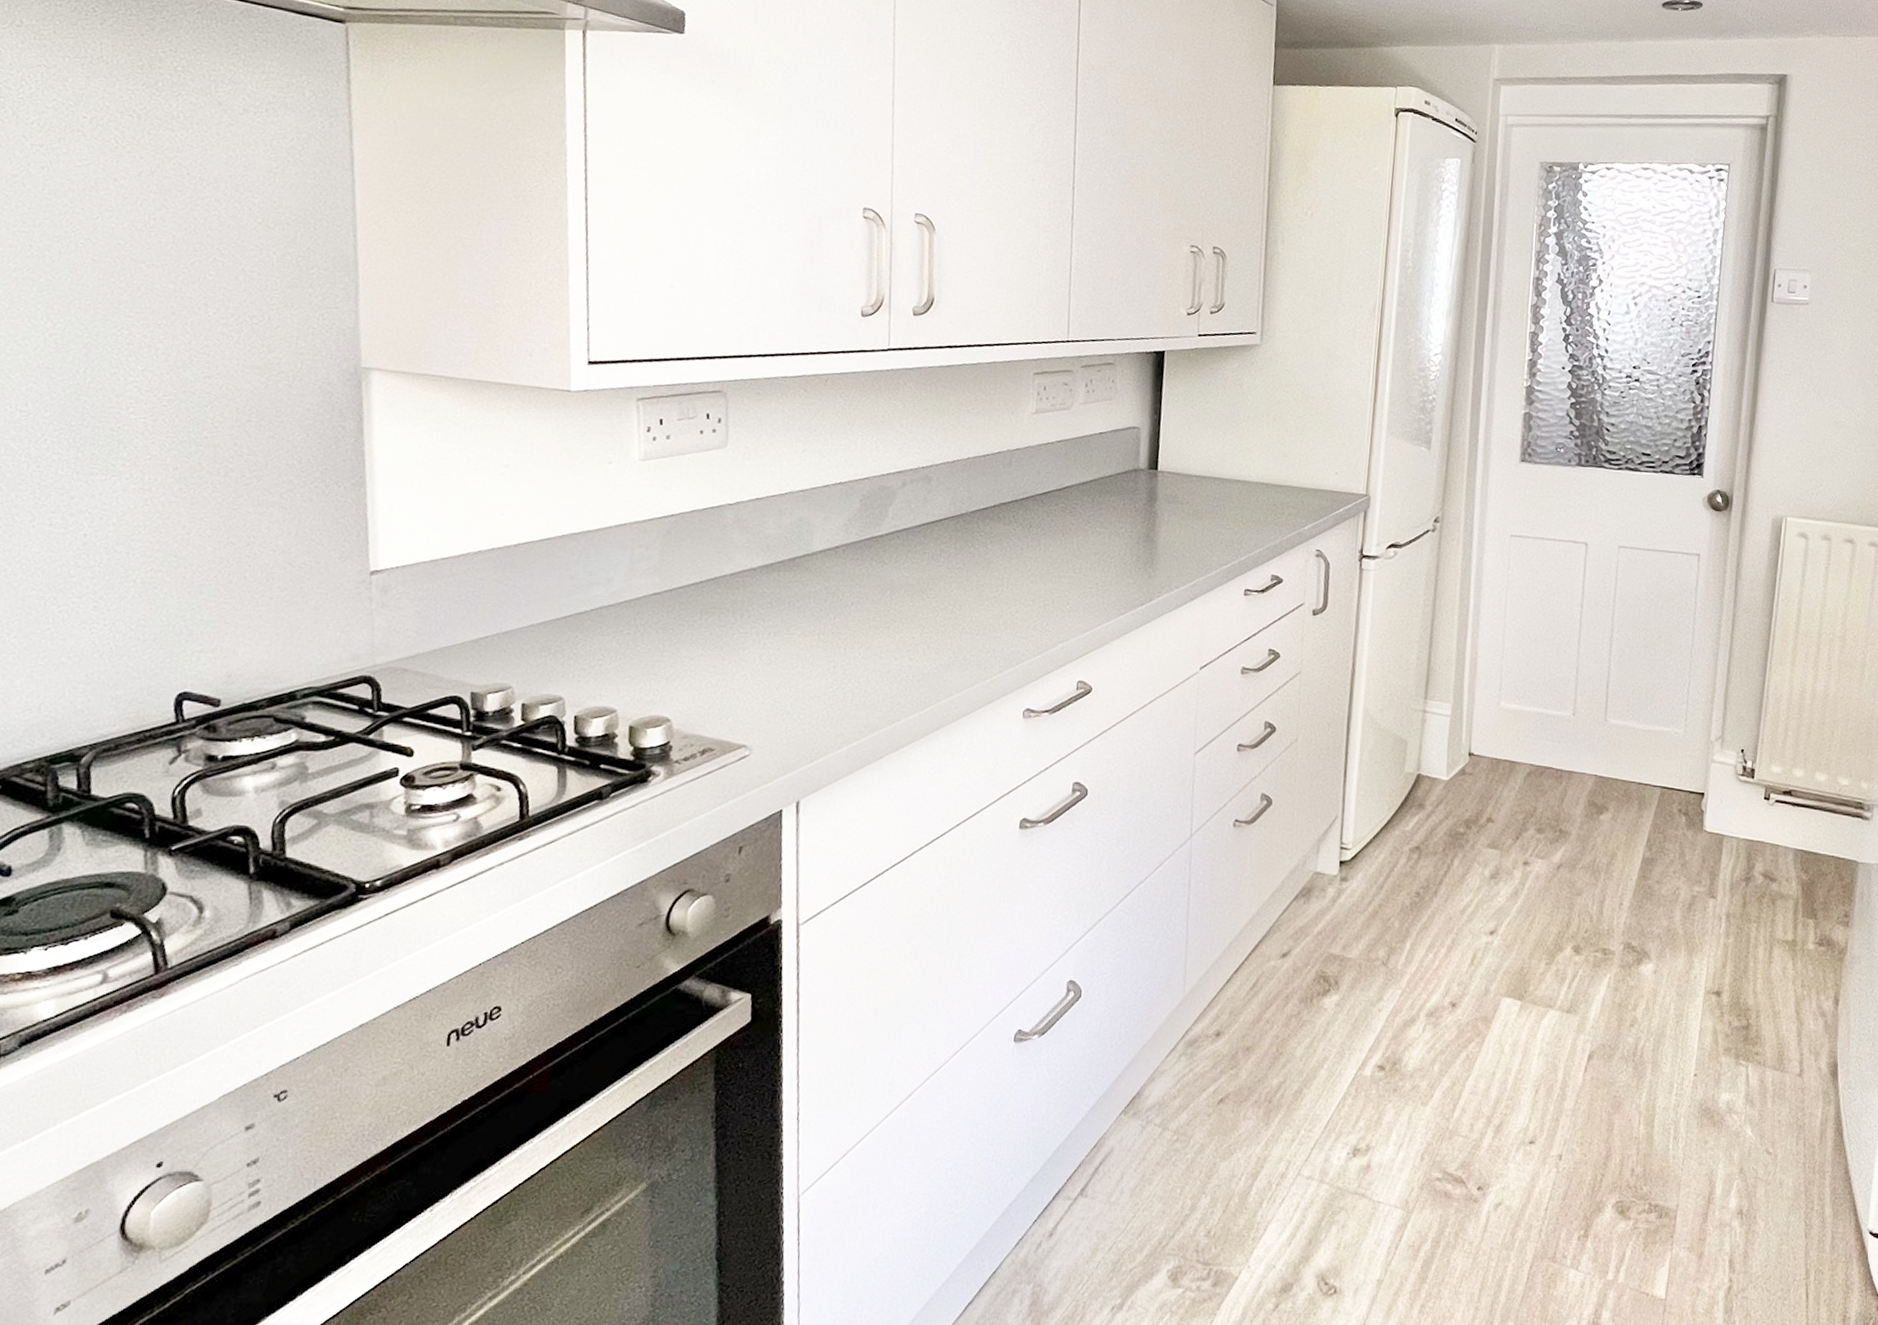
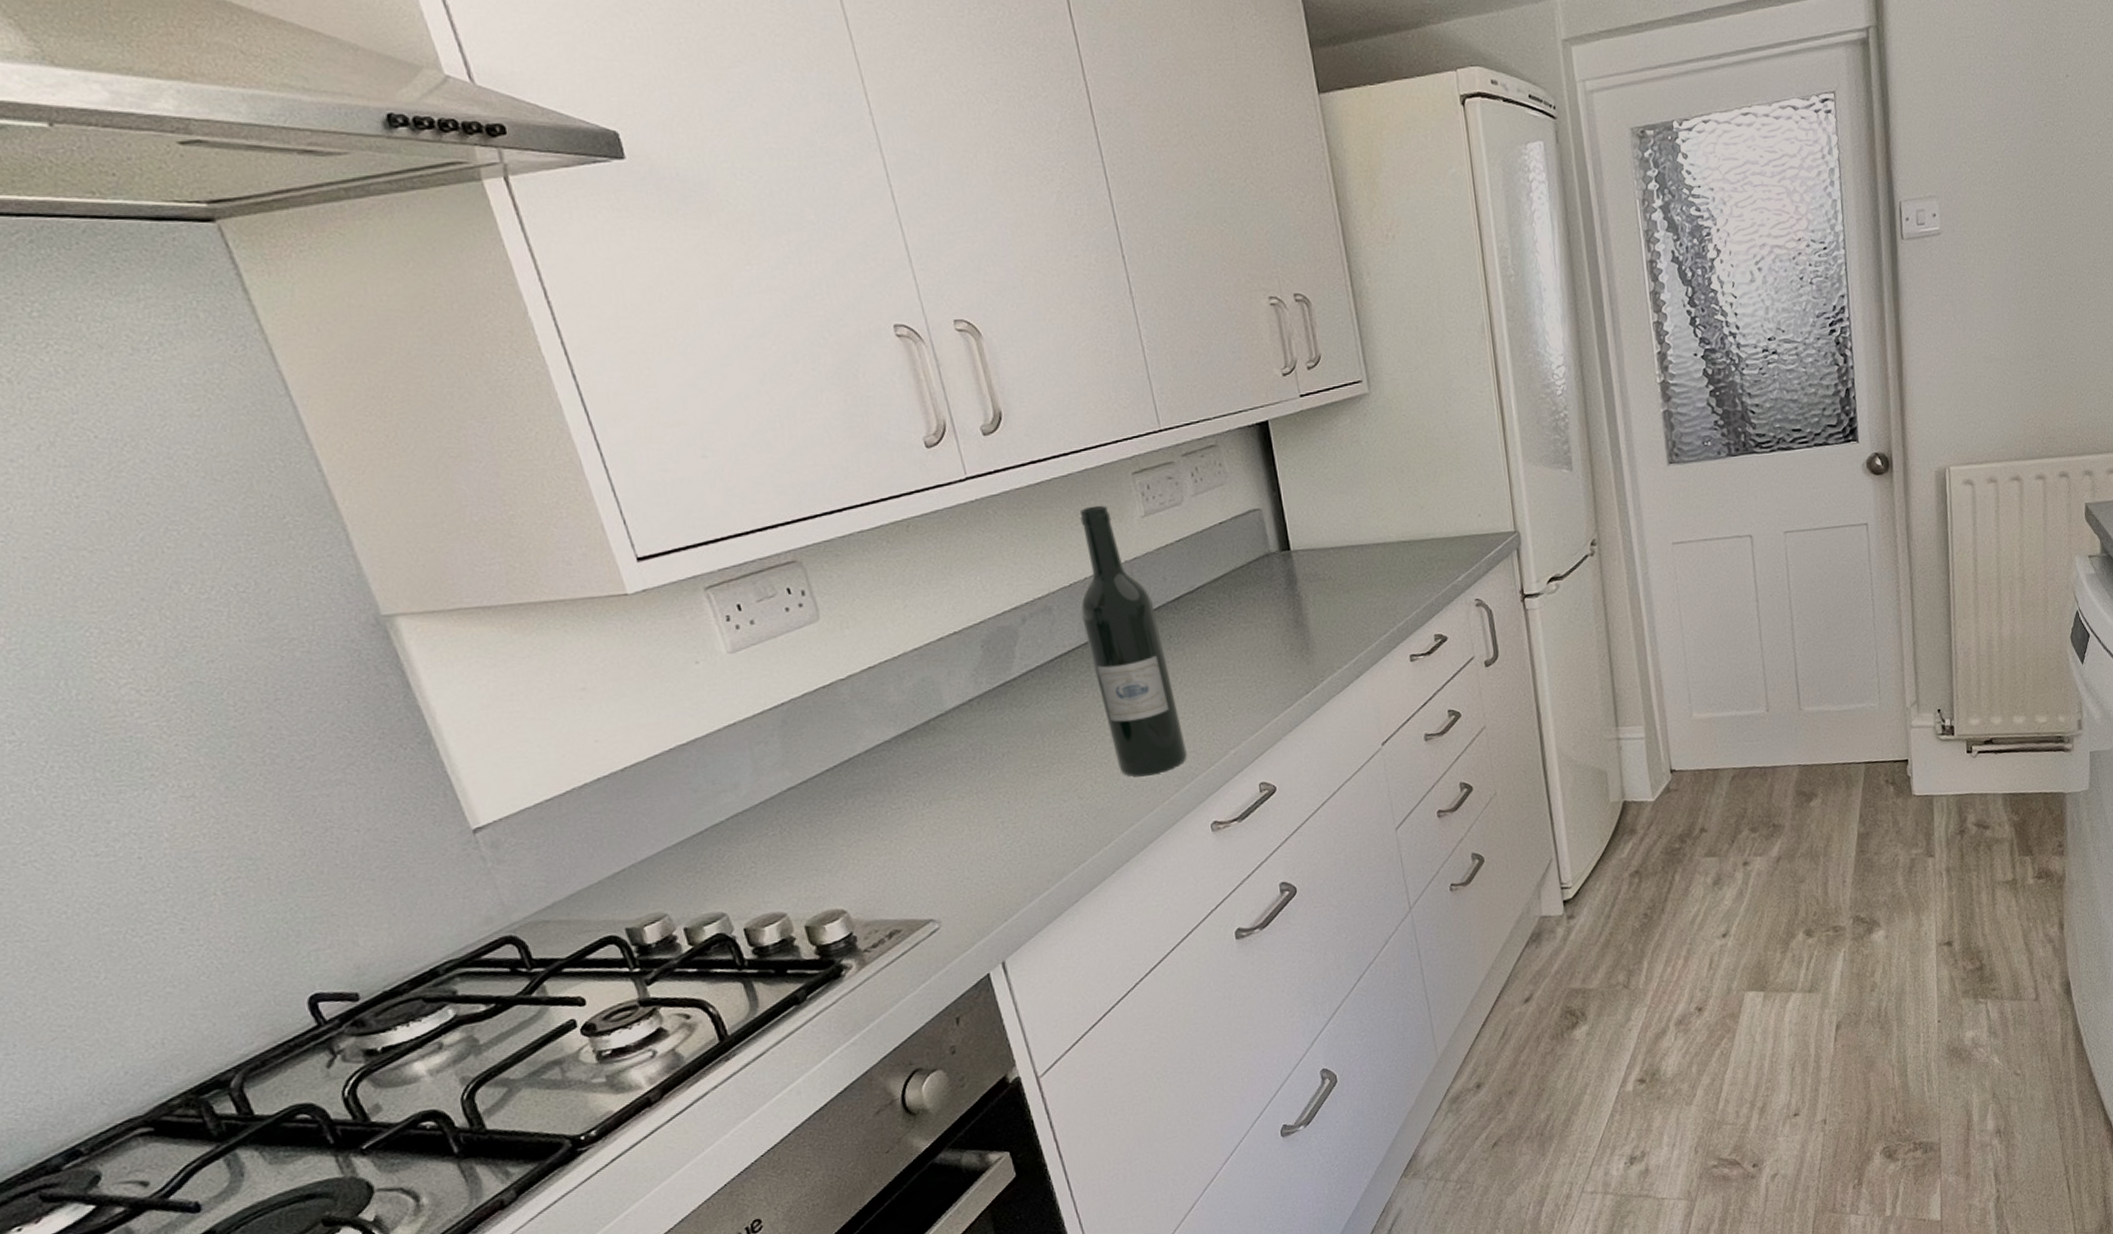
wine bottle: none [952,395,1023,652] -> present [1079,505,1187,777]

